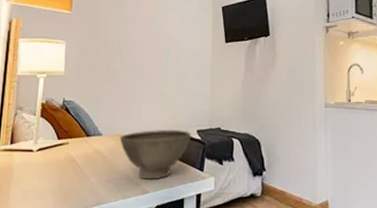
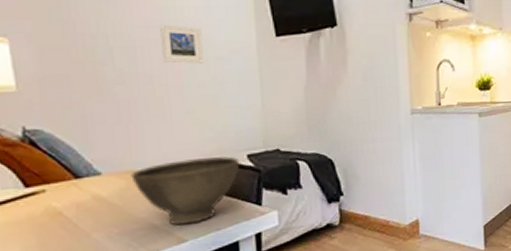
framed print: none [150,33,176,61] -> present [160,24,204,64]

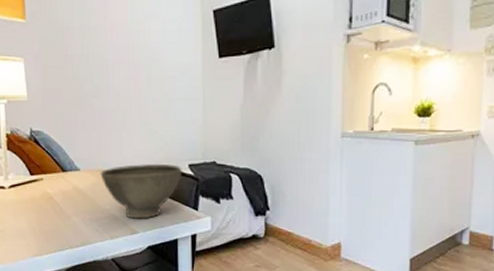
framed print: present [160,24,204,64] -> none [126,46,159,81]

